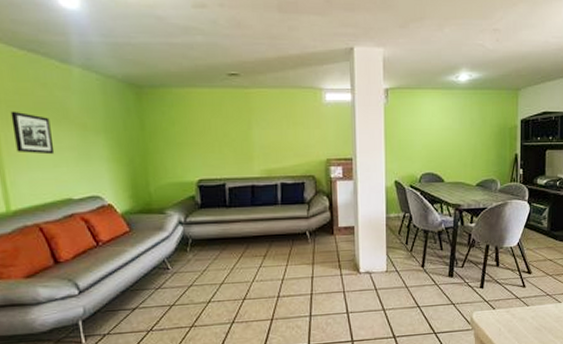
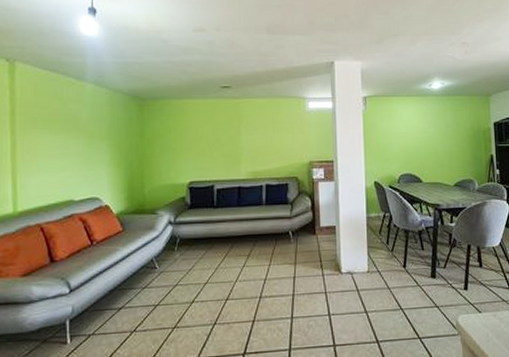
picture frame: present [10,111,55,155] -> none [28,121,63,160]

